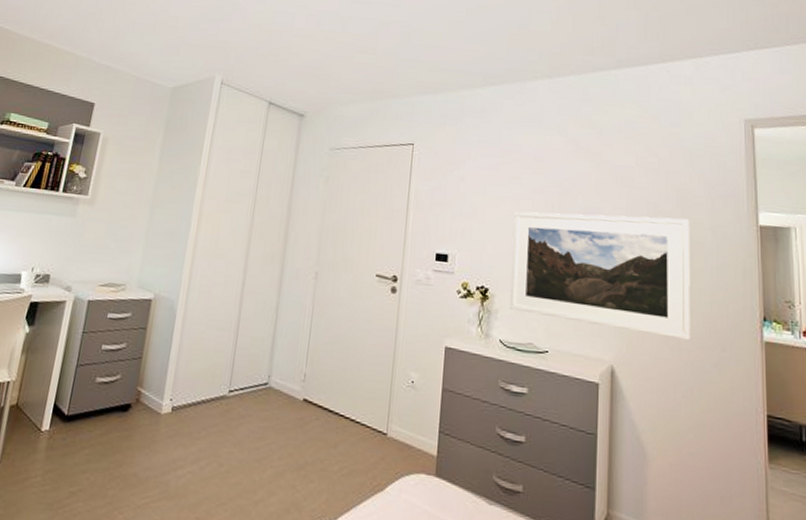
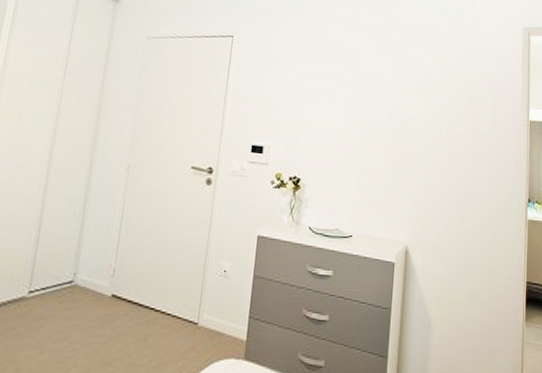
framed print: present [510,211,690,341] -> none [320,105,476,221]

